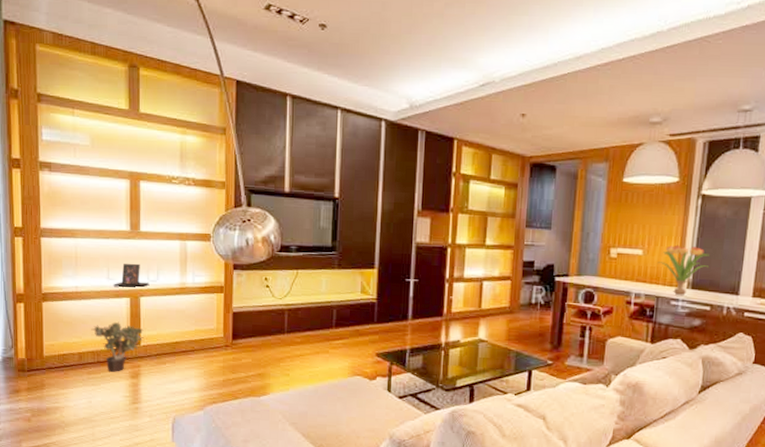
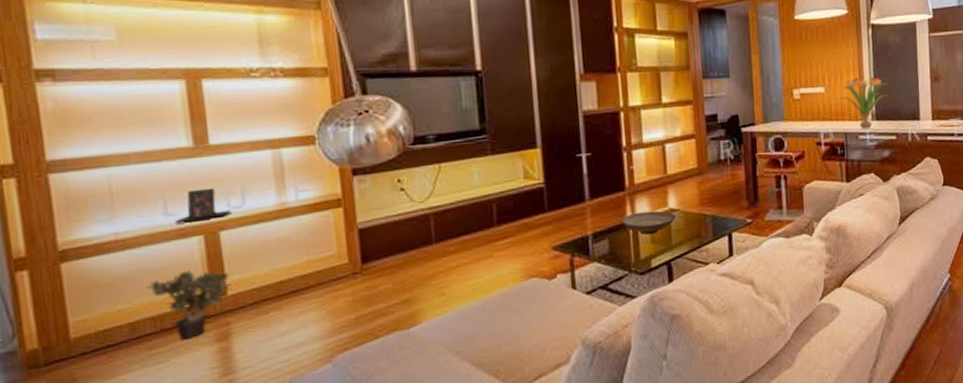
decorative bowl: none [435,337,484,359] -> present [620,210,676,235]

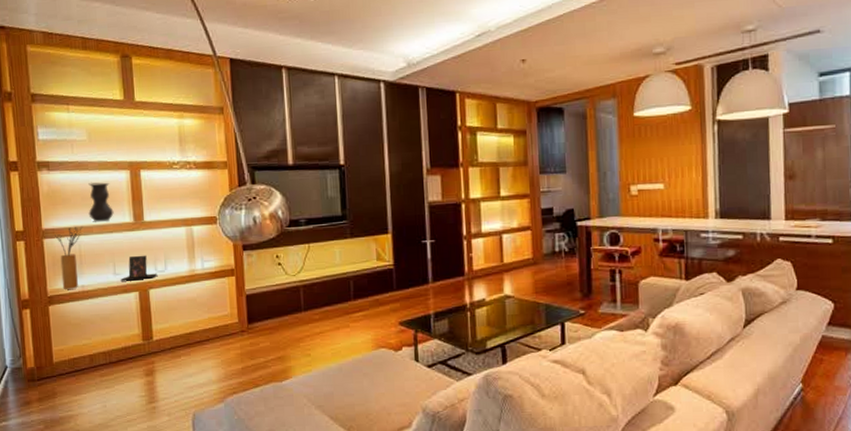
vase: none [67,155,114,241] -> present [55,227,83,291]
vase: none [121,95,163,149] -> present [88,182,114,223]
potted plant: present [146,269,230,340] -> none [101,317,155,372]
decorative bowl: present [620,210,676,235] -> none [459,296,511,318]
flower arrangement: present [840,77,888,130] -> none [680,174,734,228]

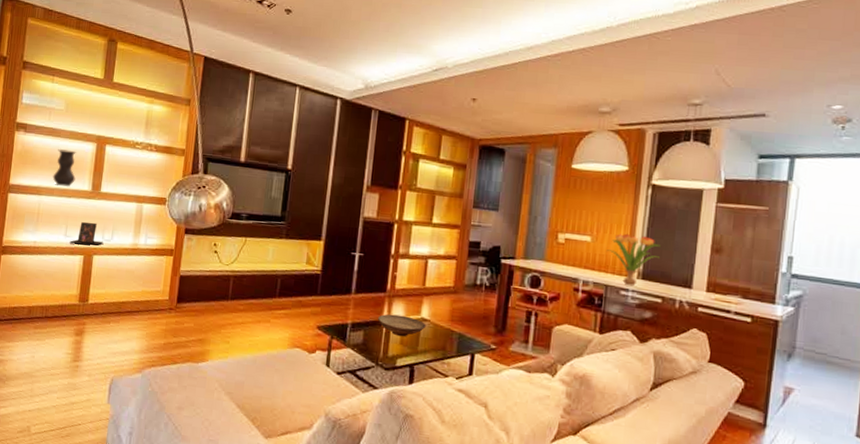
vase: present [55,227,83,291] -> none [17,186,46,244]
decorative bowl: none [459,296,511,318] -> present [377,314,426,337]
flower arrangement: none [680,174,734,228] -> present [606,233,660,287]

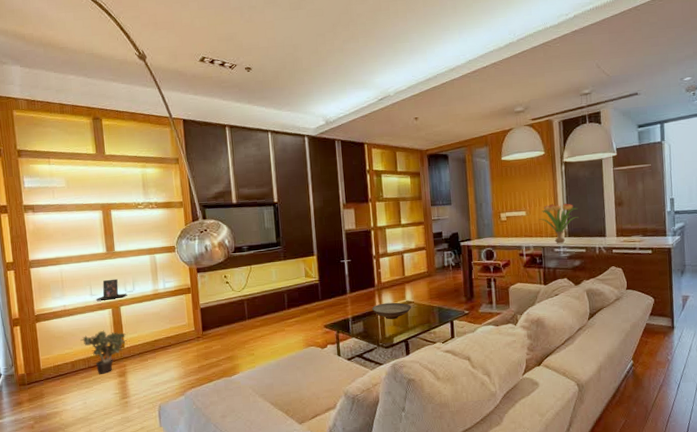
potted plant: none [43,278,93,328] -> present [80,330,126,374]
vase: present [52,149,76,188] -> none [68,220,90,254]

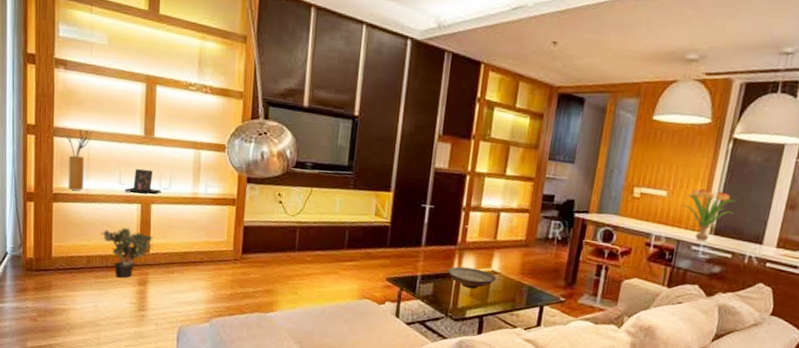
vase: none [40,257,64,310] -> present [65,130,94,191]

